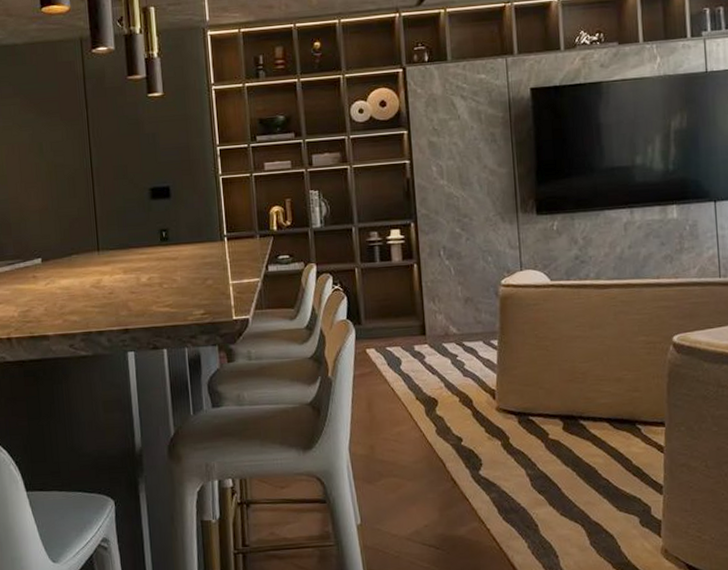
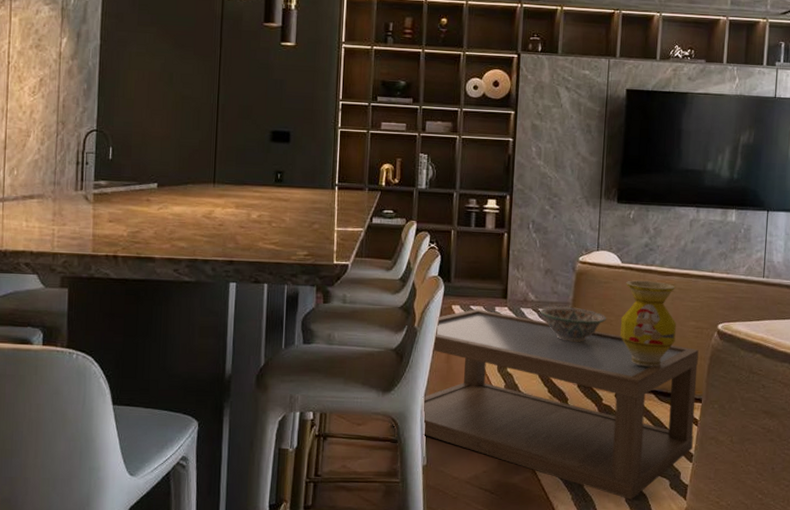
coffee table: none [313,350,661,542] -> present [388,309,699,500]
decorative bowl: none [464,336,541,374] -> present [540,306,606,342]
vase: none [557,296,625,393] -> present [619,280,676,367]

